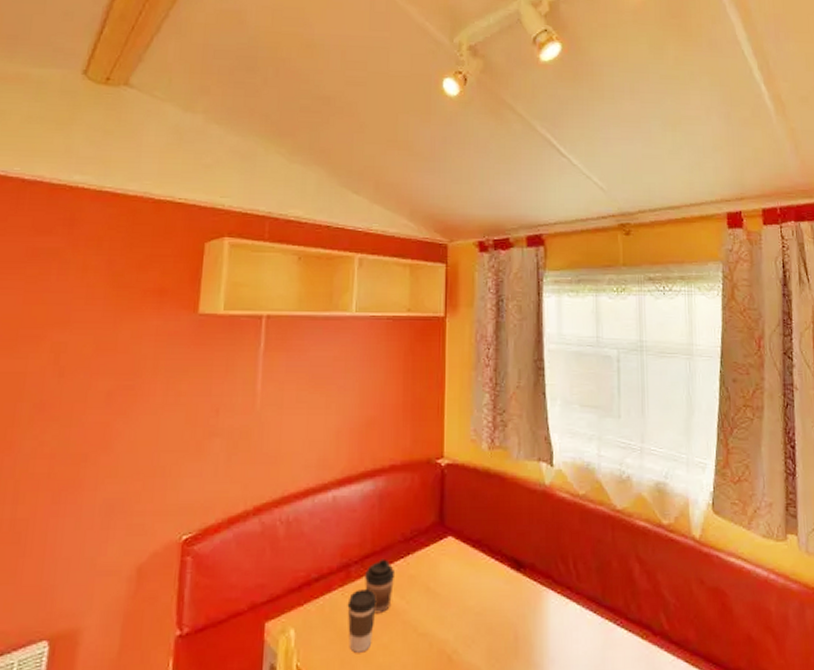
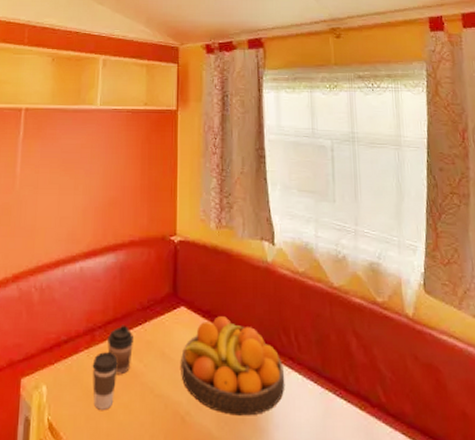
fruit bowl: none [448,545,562,652] -> present [181,316,285,416]

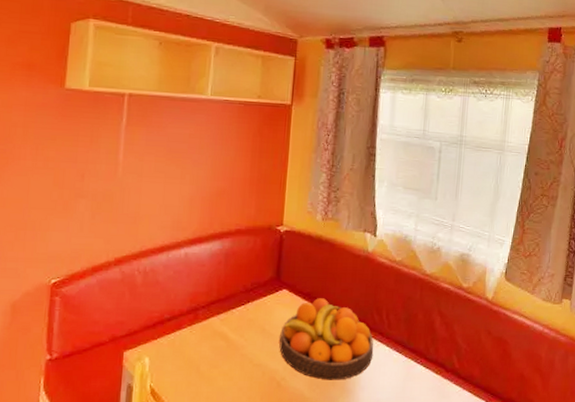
coffee cup: present [92,352,118,410] -> none [194,329,220,377]
coffee cup: present [107,325,134,375] -> none [210,305,237,348]

